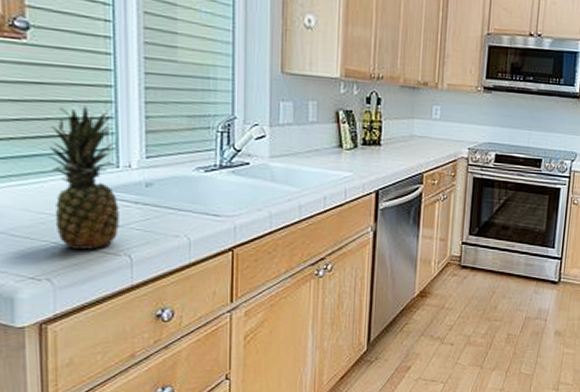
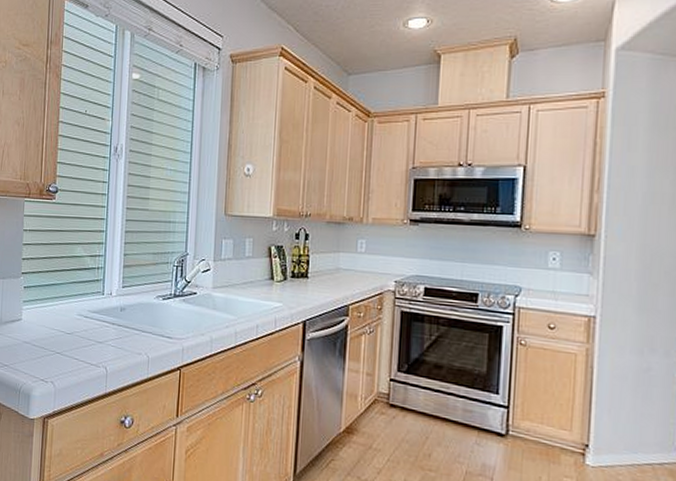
fruit: present [48,105,121,250] -> none [60,246,104,361]

